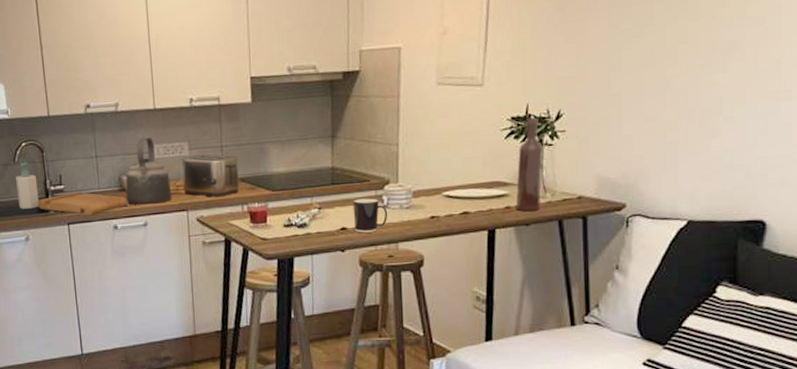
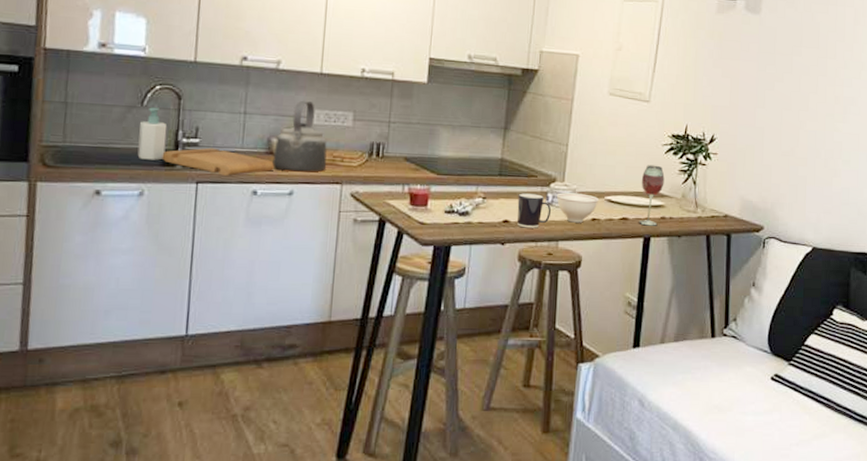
toaster: present [181,154,239,198] -> none [340,126,405,174]
bowl: none [391,192,437,223] -> present [556,193,600,223]
wineglass: none [480,152,507,218] -> present [639,165,665,226]
wine bottle: present [515,117,543,212] -> none [670,137,698,224]

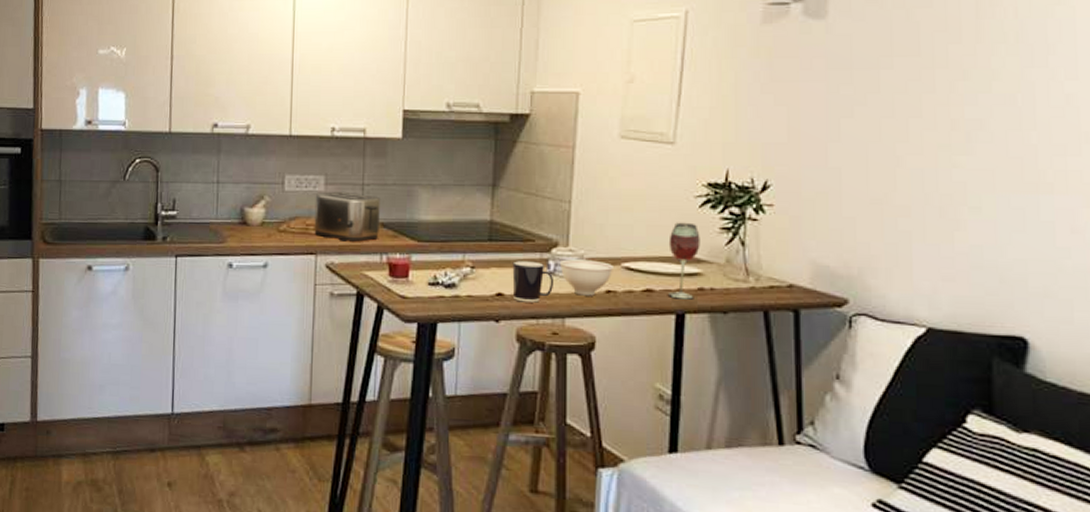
soap bottle: present [137,107,168,161] -> none [122,181,148,234]
cutting board: present [162,147,274,176] -> none [144,219,248,249]
kettle: present [272,101,327,173] -> none [246,167,300,243]
toaster: none [340,126,405,174] -> present [314,191,380,243]

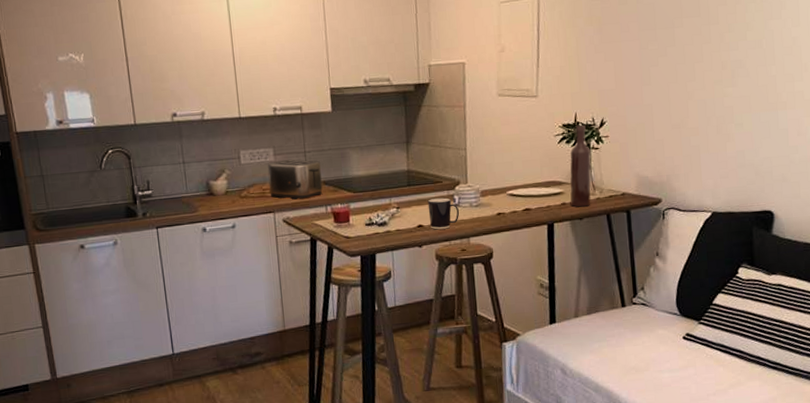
bowl: present [559,259,615,296] -> none [462,191,502,219]
wineglass: present [668,222,700,300] -> none [538,155,561,213]
wine bottle: none [710,185,746,297] -> present [570,124,591,207]

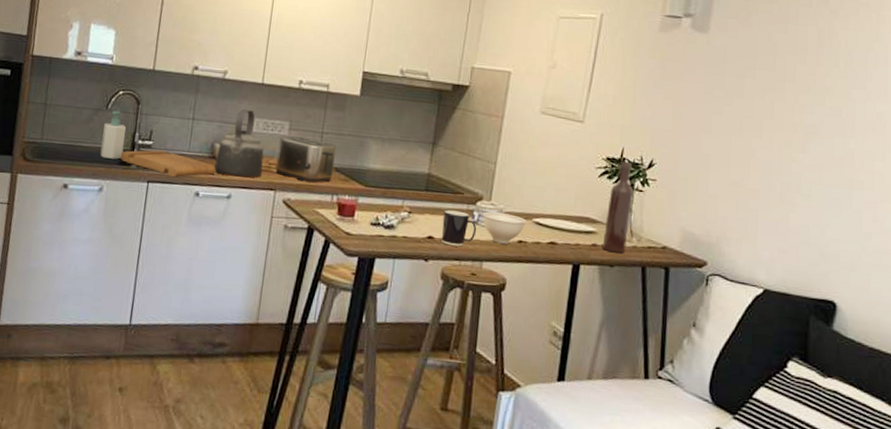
soap bottle: none [103,169,128,215] -> present [100,110,127,160]
cutting board: none [125,196,216,219] -> present [120,149,216,178]
kettle: none [213,144,259,208] -> present [214,109,265,178]
bowl: none [462,191,502,219] -> present [482,211,527,245]

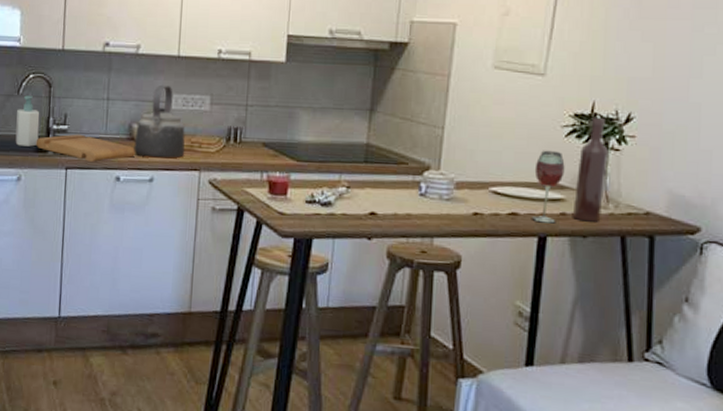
toaster: present [275,136,336,183] -> none [198,111,263,161]
mug: present [441,209,477,247] -> none [385,182,425,222]
bowl: present [482,211,527,245] -> none [430,182,483,218]
wineglass: none [568,188,598,253] -> present [532,150,565,224]

